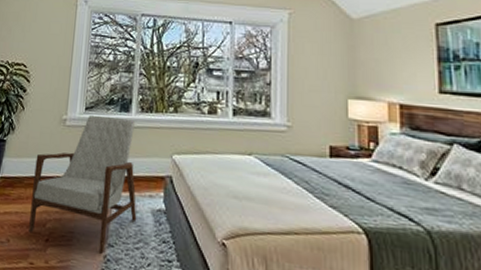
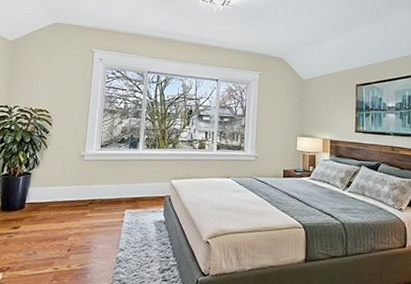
armchair: present [28,115,137,254] -> none [53,151,143,257]

